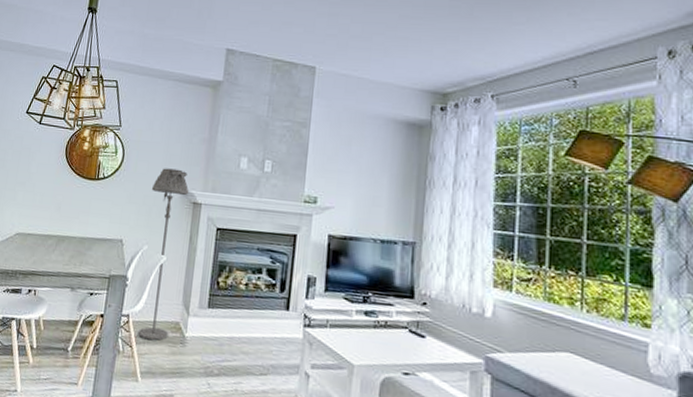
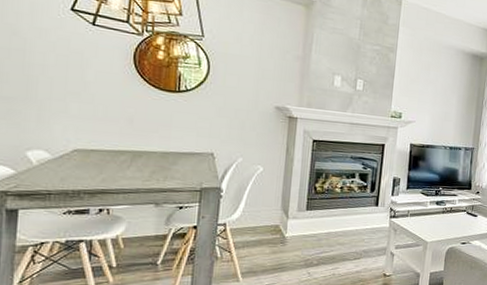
floor lamp: present [138,168,189,341] -> none [237,82,284,244]

